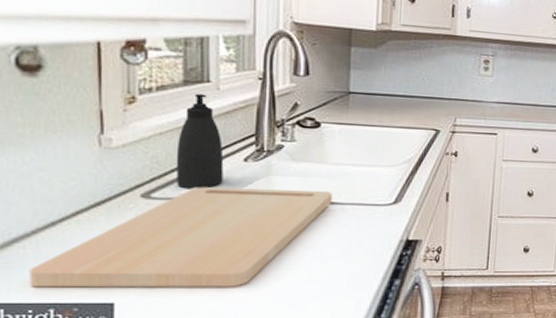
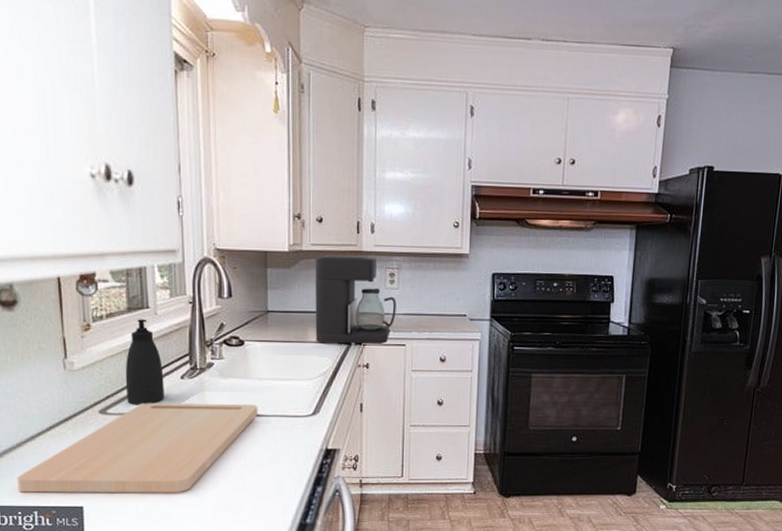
coffee maker: none [401,36,490,133] -> present [315,255,396,345]

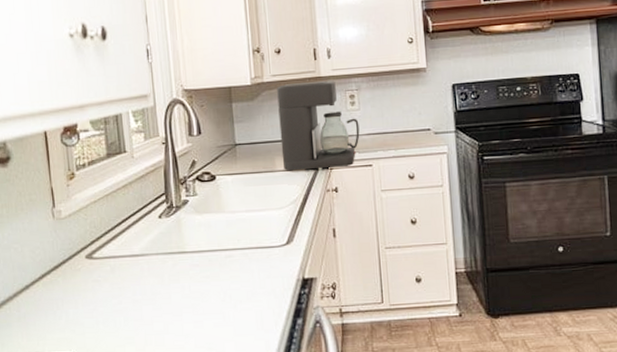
cutting board: present [17,403,258,493] -> none [14,238,234,342]
soap dispenser: present [125,319,165,404] -> none [107,163,145,247]

